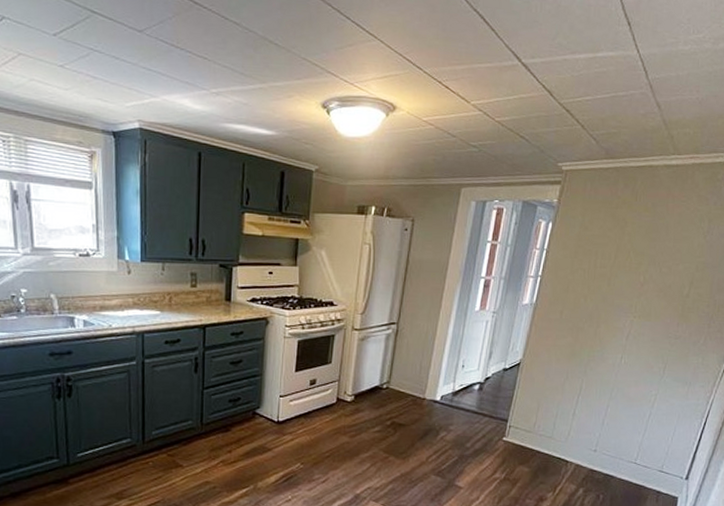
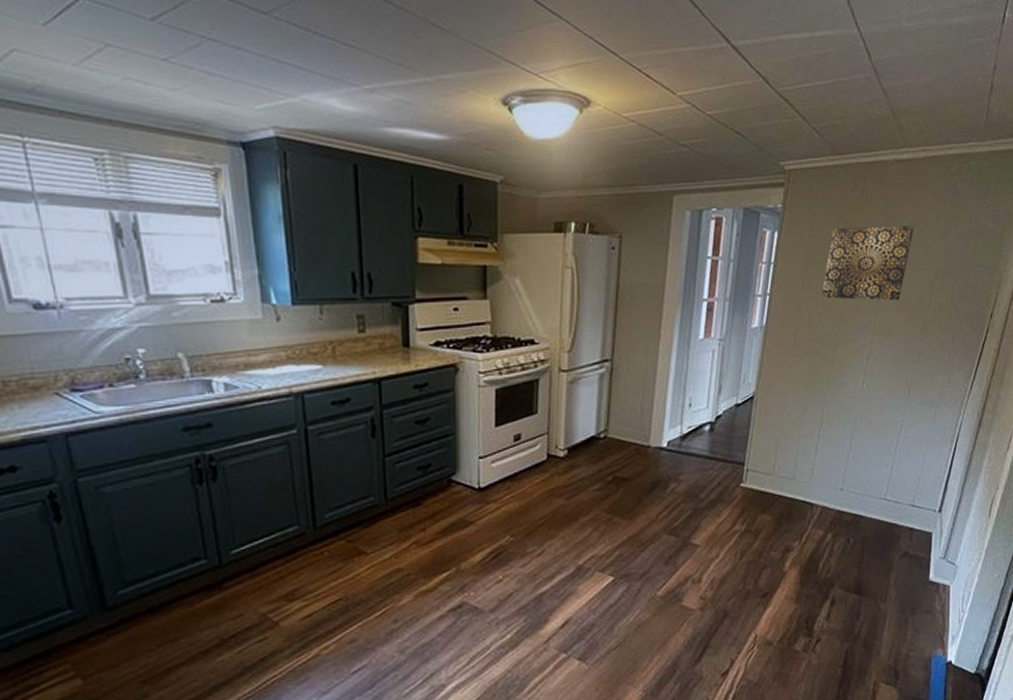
wall art: none [588,222,678,289] -> present [821,226,914,301]

